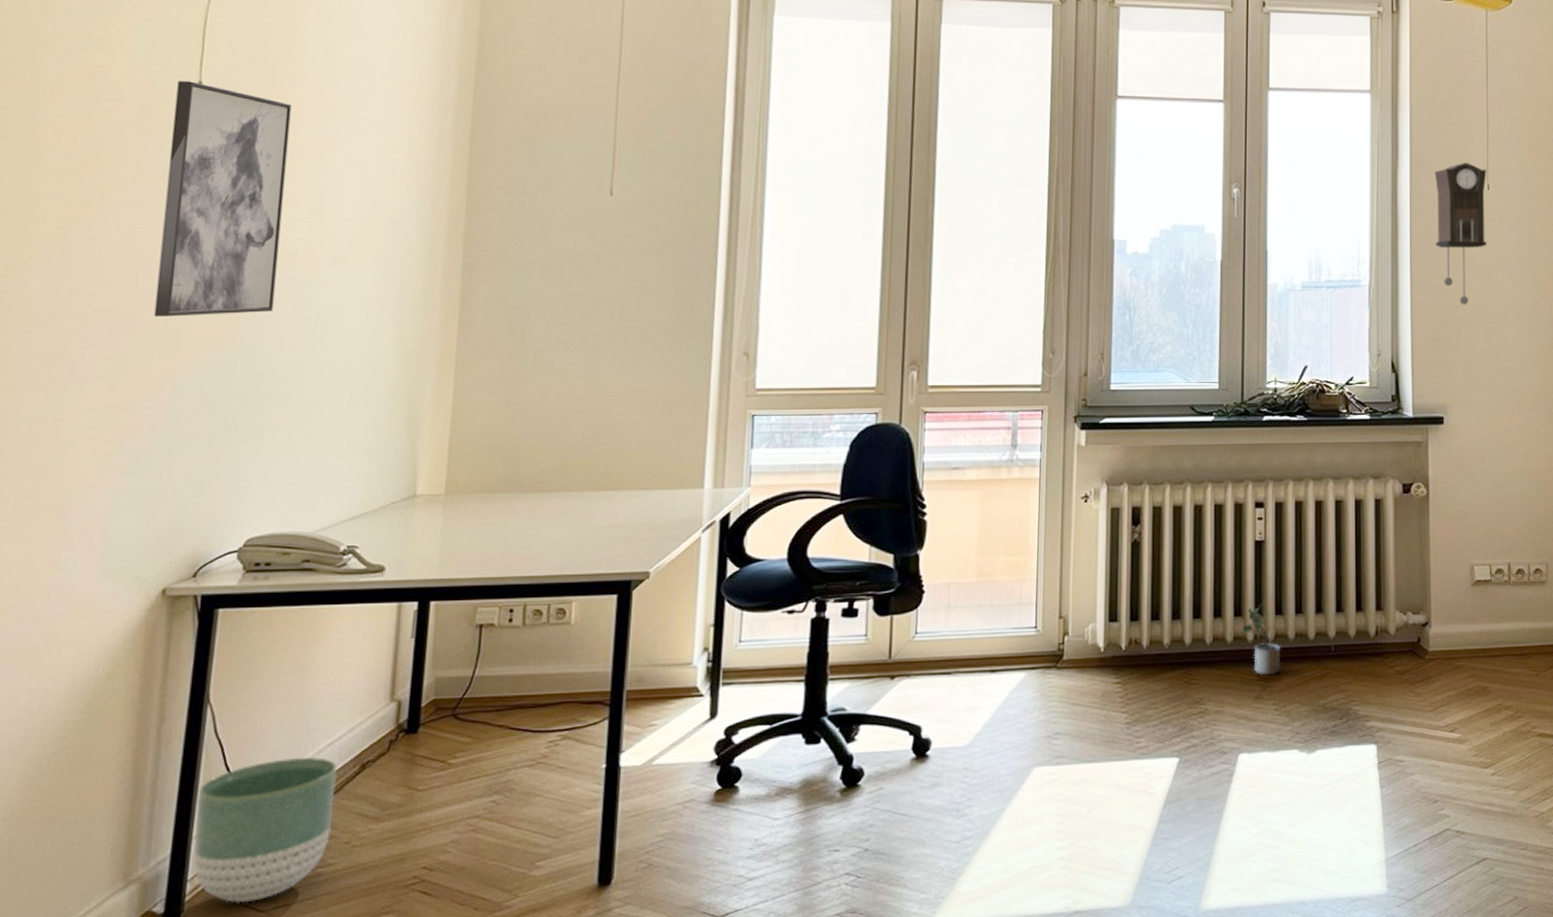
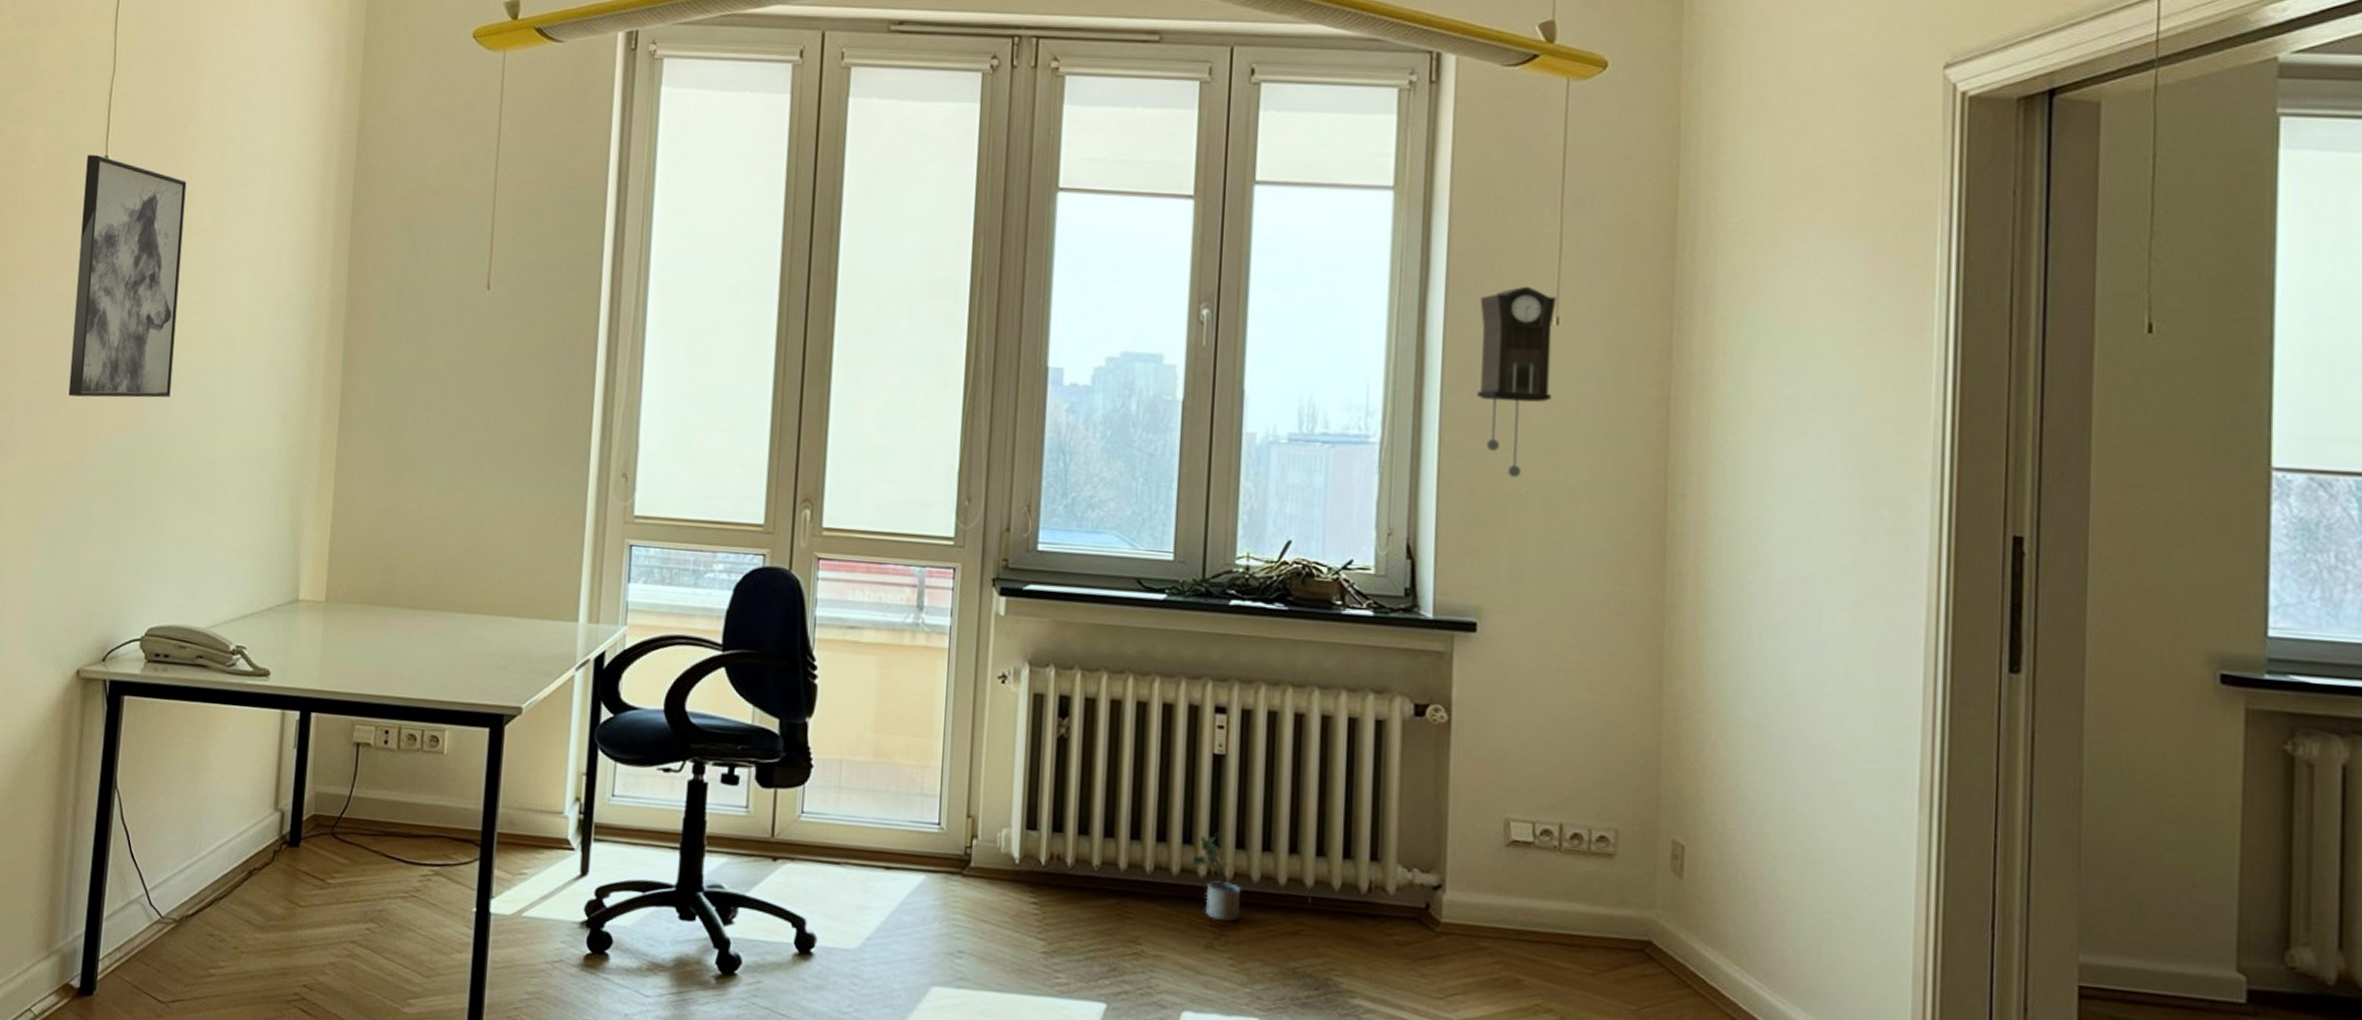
planter: present [193,758,337,904] -> none [104,854,227,992]

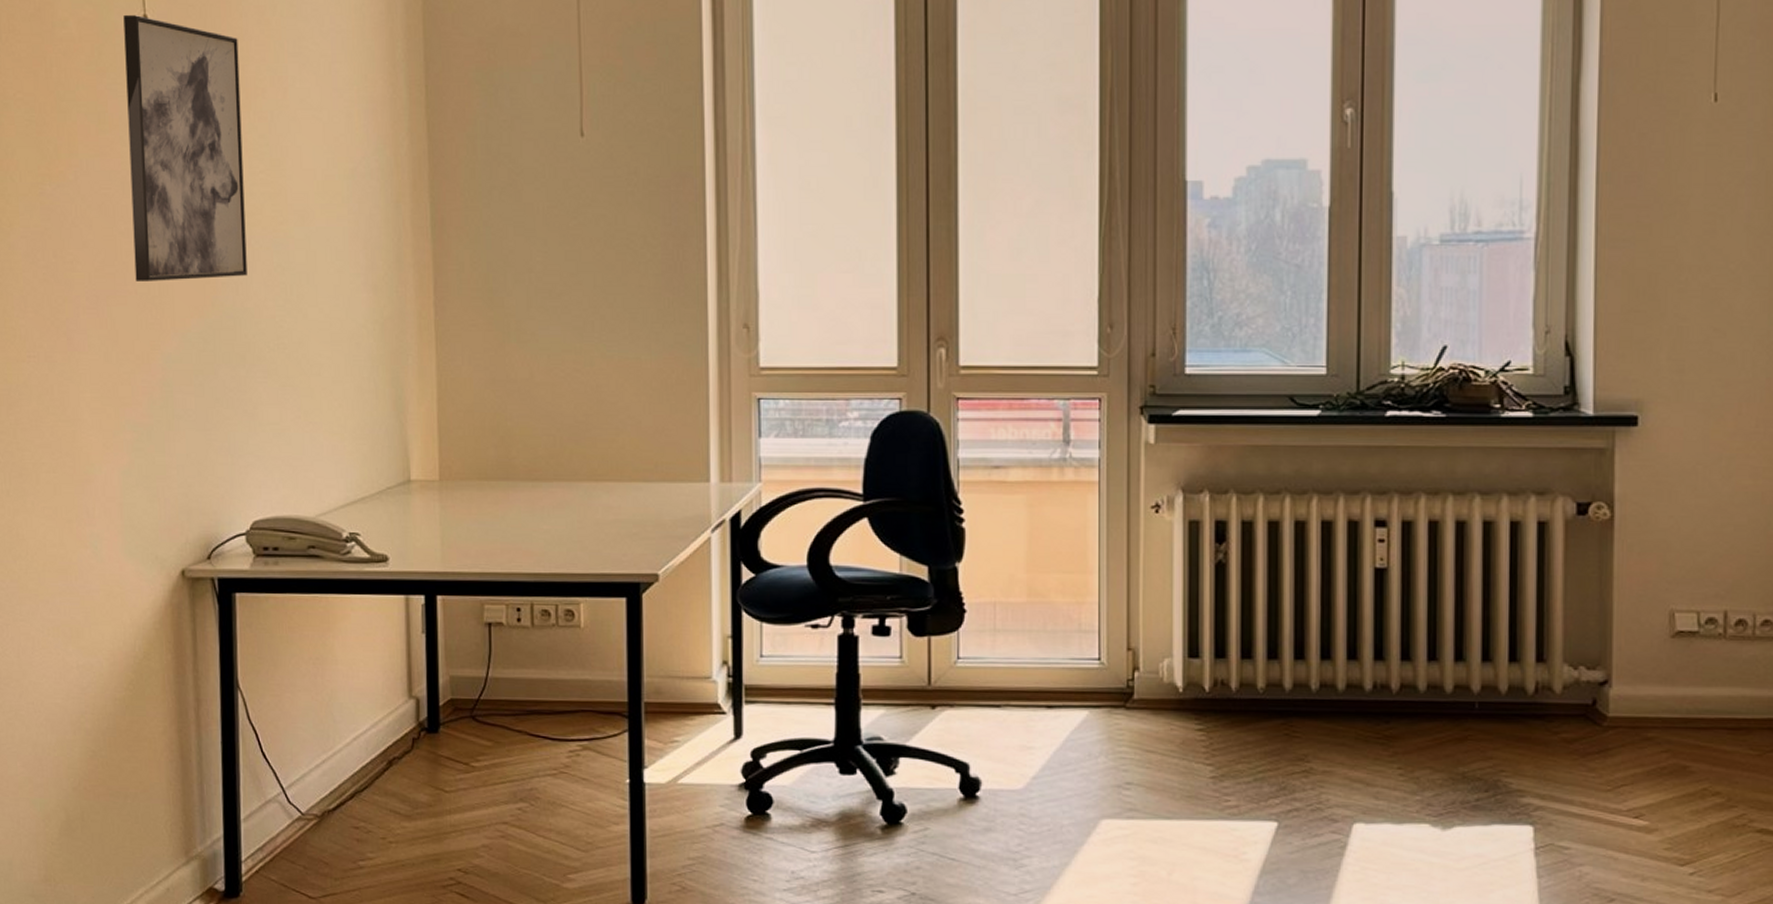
potted plant: present [1191,833,1242,923] -> none [1357,647,1408,734]
pendulum clock: present [1477,286,1557,478] -> none [1634,62,1715,265]

